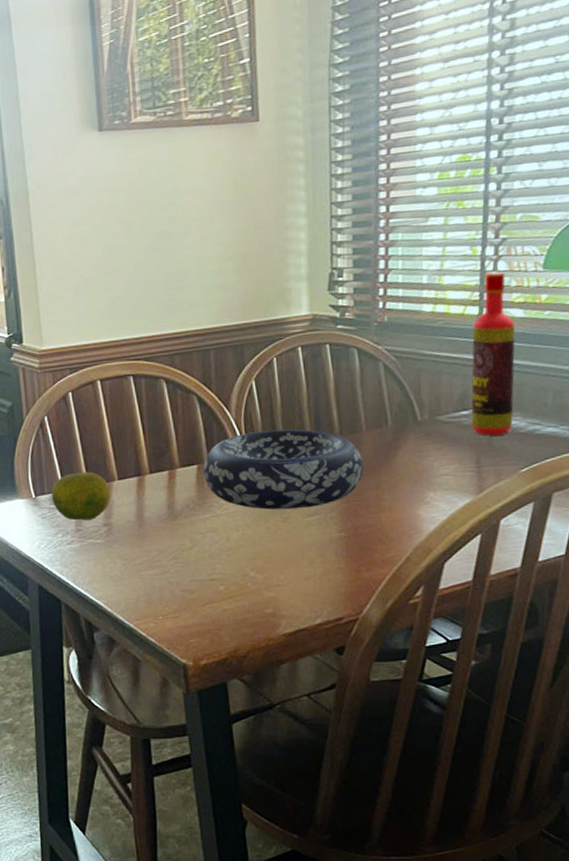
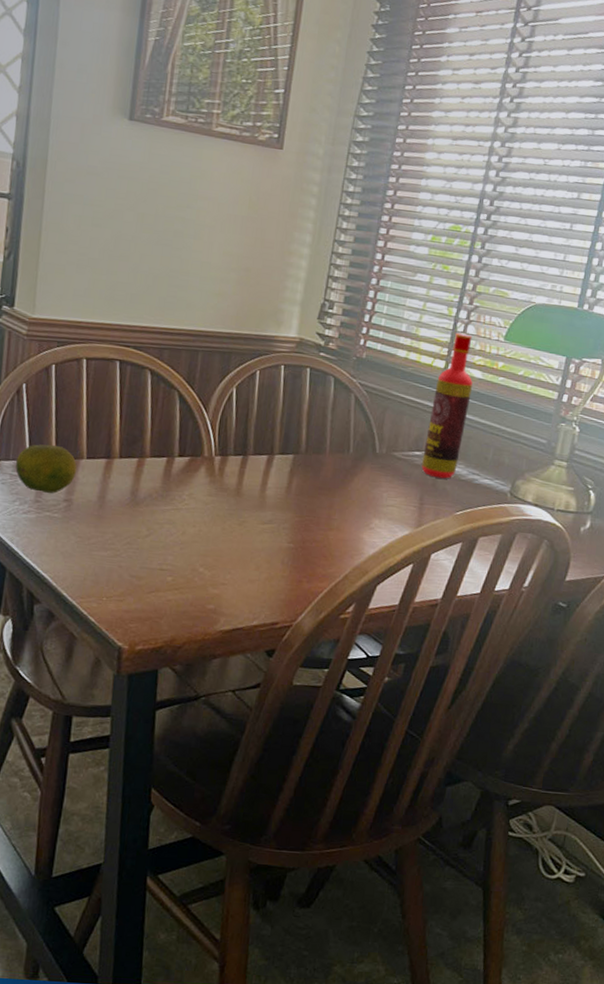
decorative bowl: present [203,429,364,510] -> none [171,435,322,516]

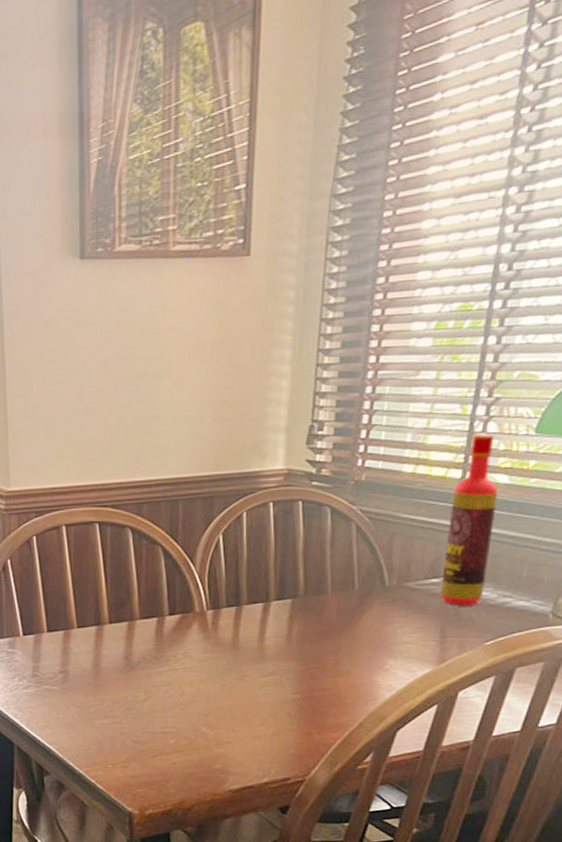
fruit: present [15,444,77,493] -> none [11,619,68,666]

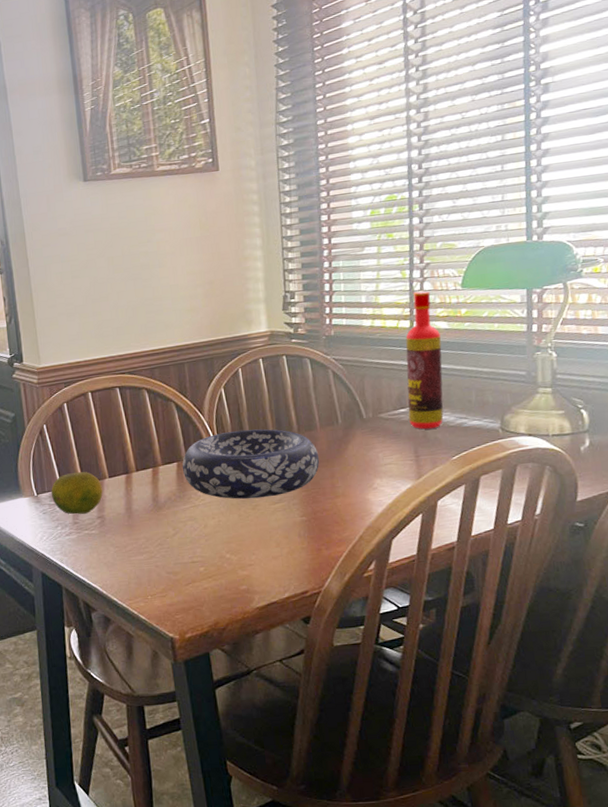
fruit: none [11,619,68,666] -> present [51,472,103,514]
decorative bowl: none [162,586,326,668] -> present [182,429,320,499]

